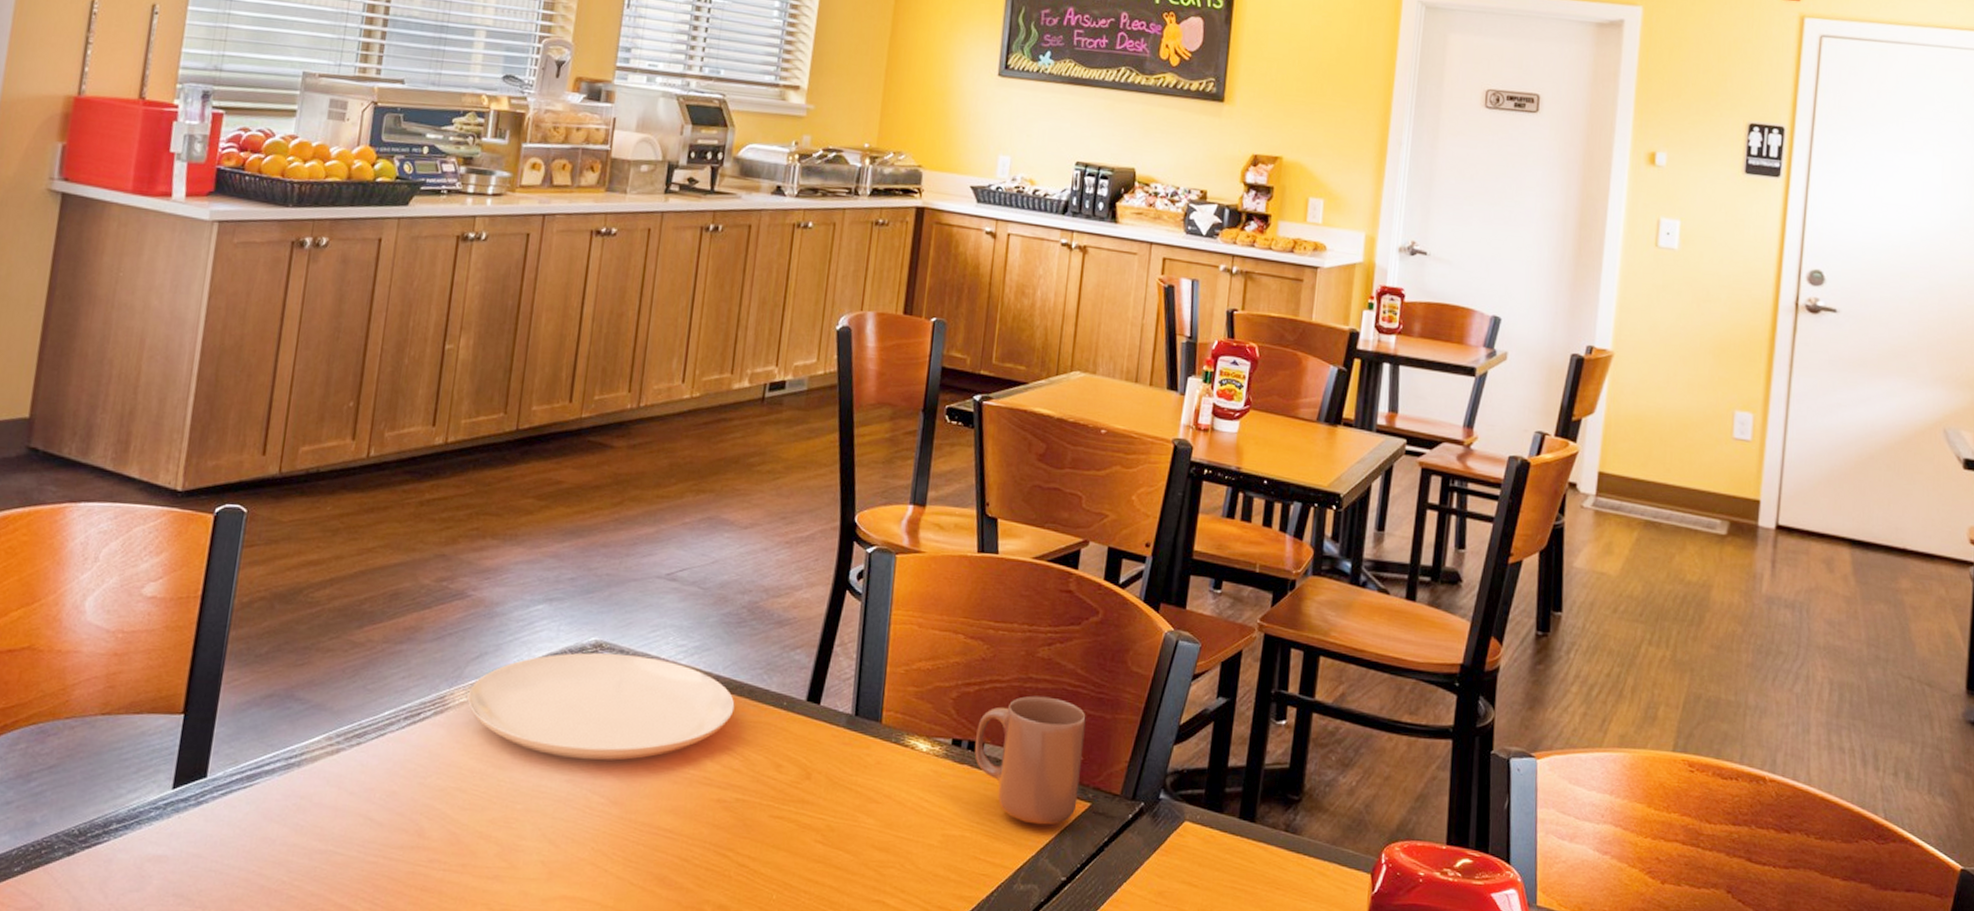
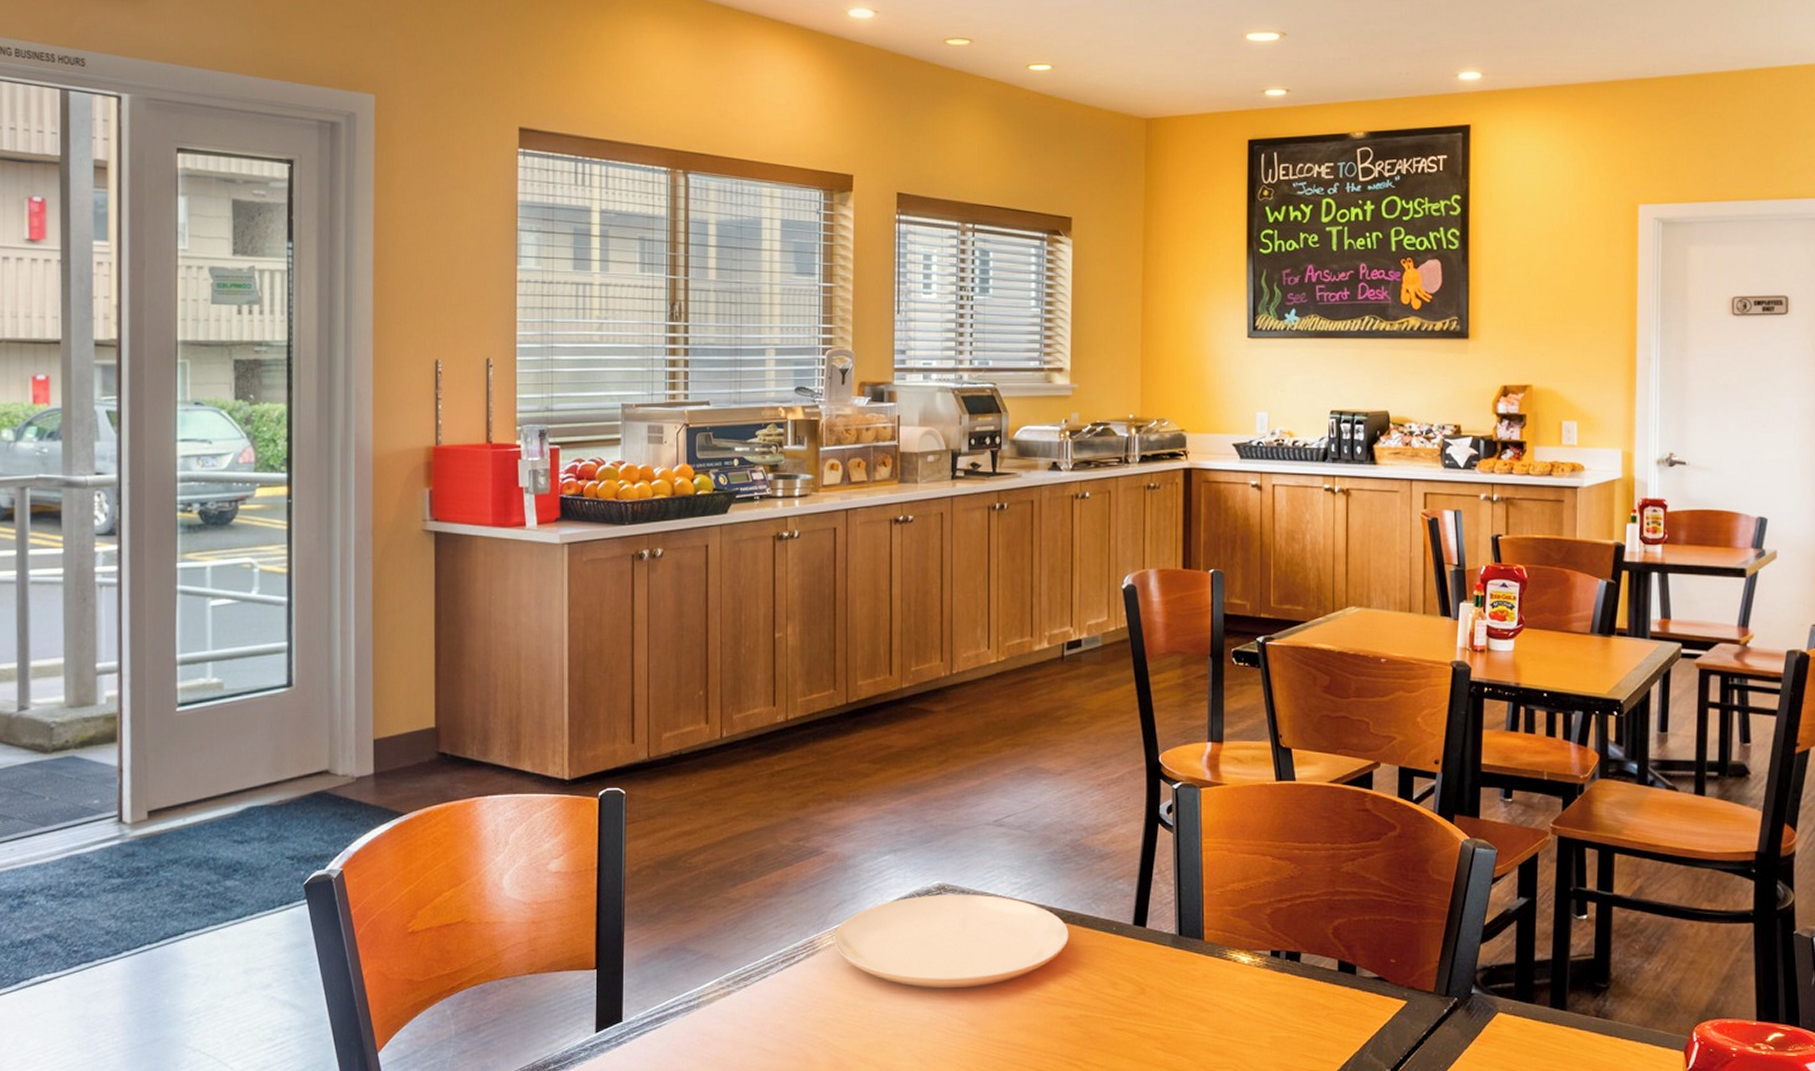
cup: present [974,695,1086,825] -> none [1292,907,1395,1023]

